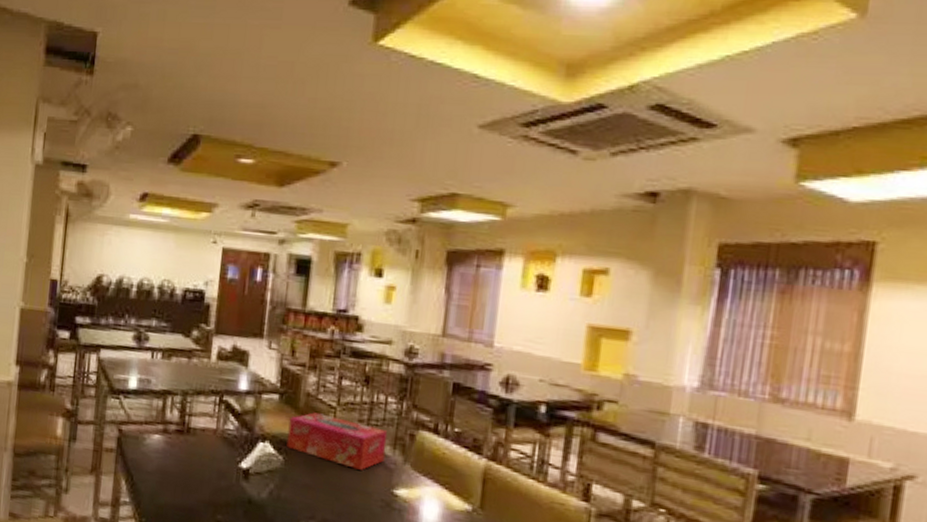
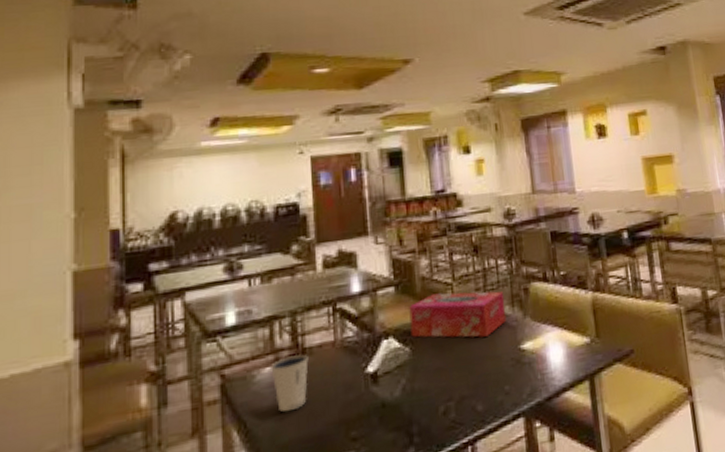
dixie cup: none [159,430,192,479] -> present [271,354,309,412]

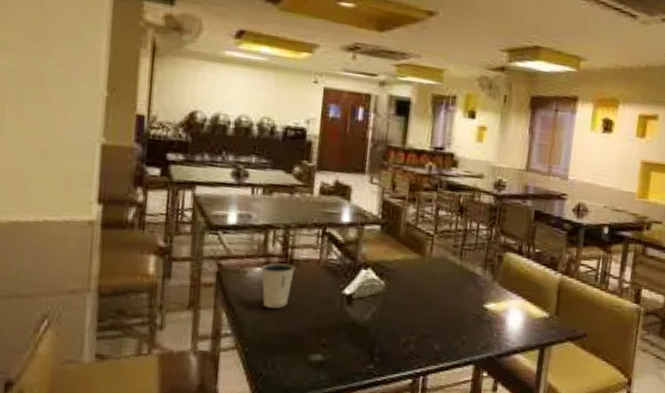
tissue box: present [409,291,507,338] -> none [388,240,479,289]

